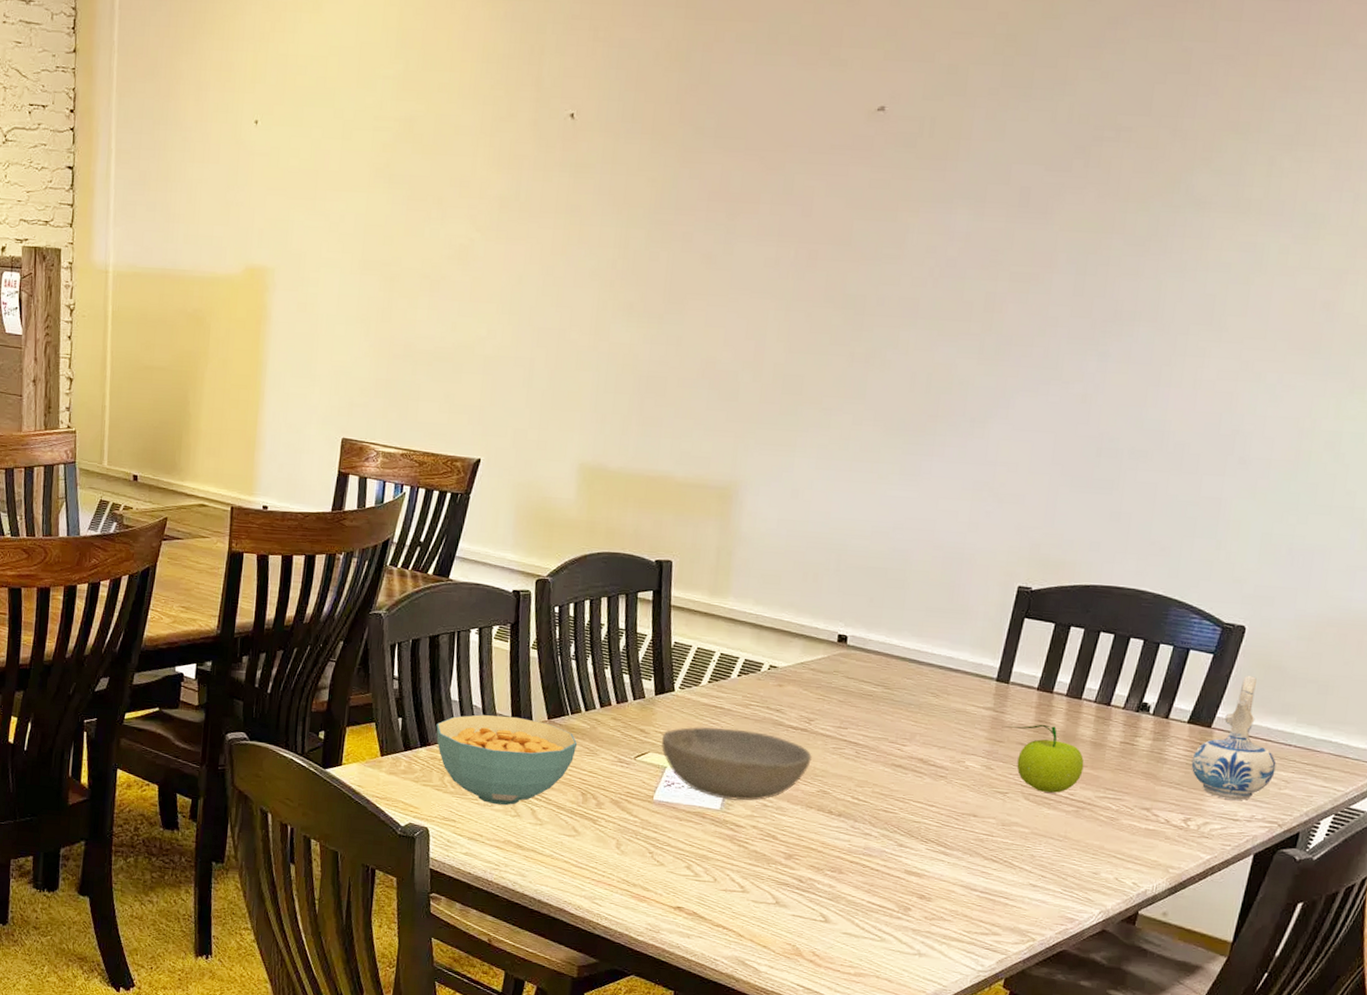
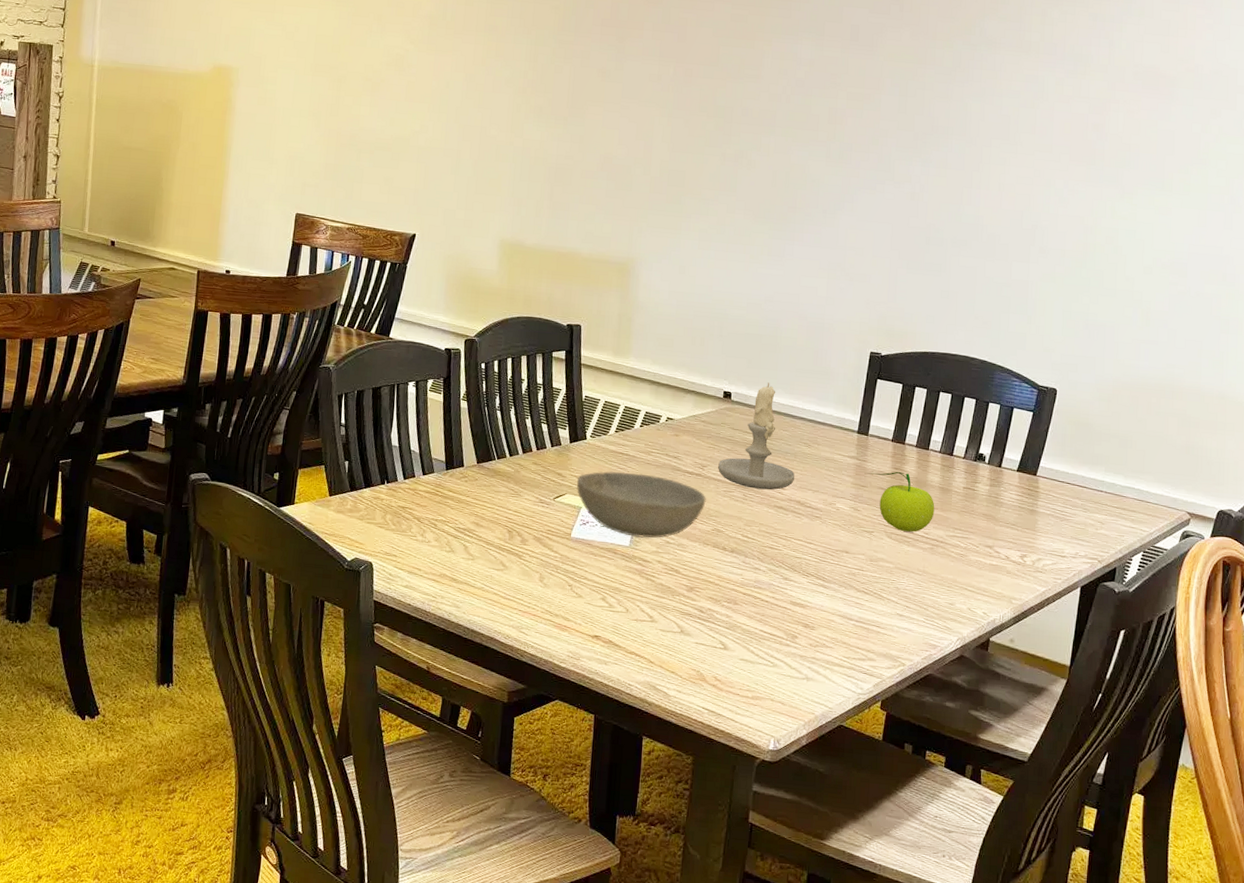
cereal bowl: present [436,714,578,806] -> none [378,459,504,542]
candle: none [826,623,918,747] -> present [717,382,795,490]
ceramic pitcher: present [1191,676,1276,800] -> none [1023,431,1092,539]

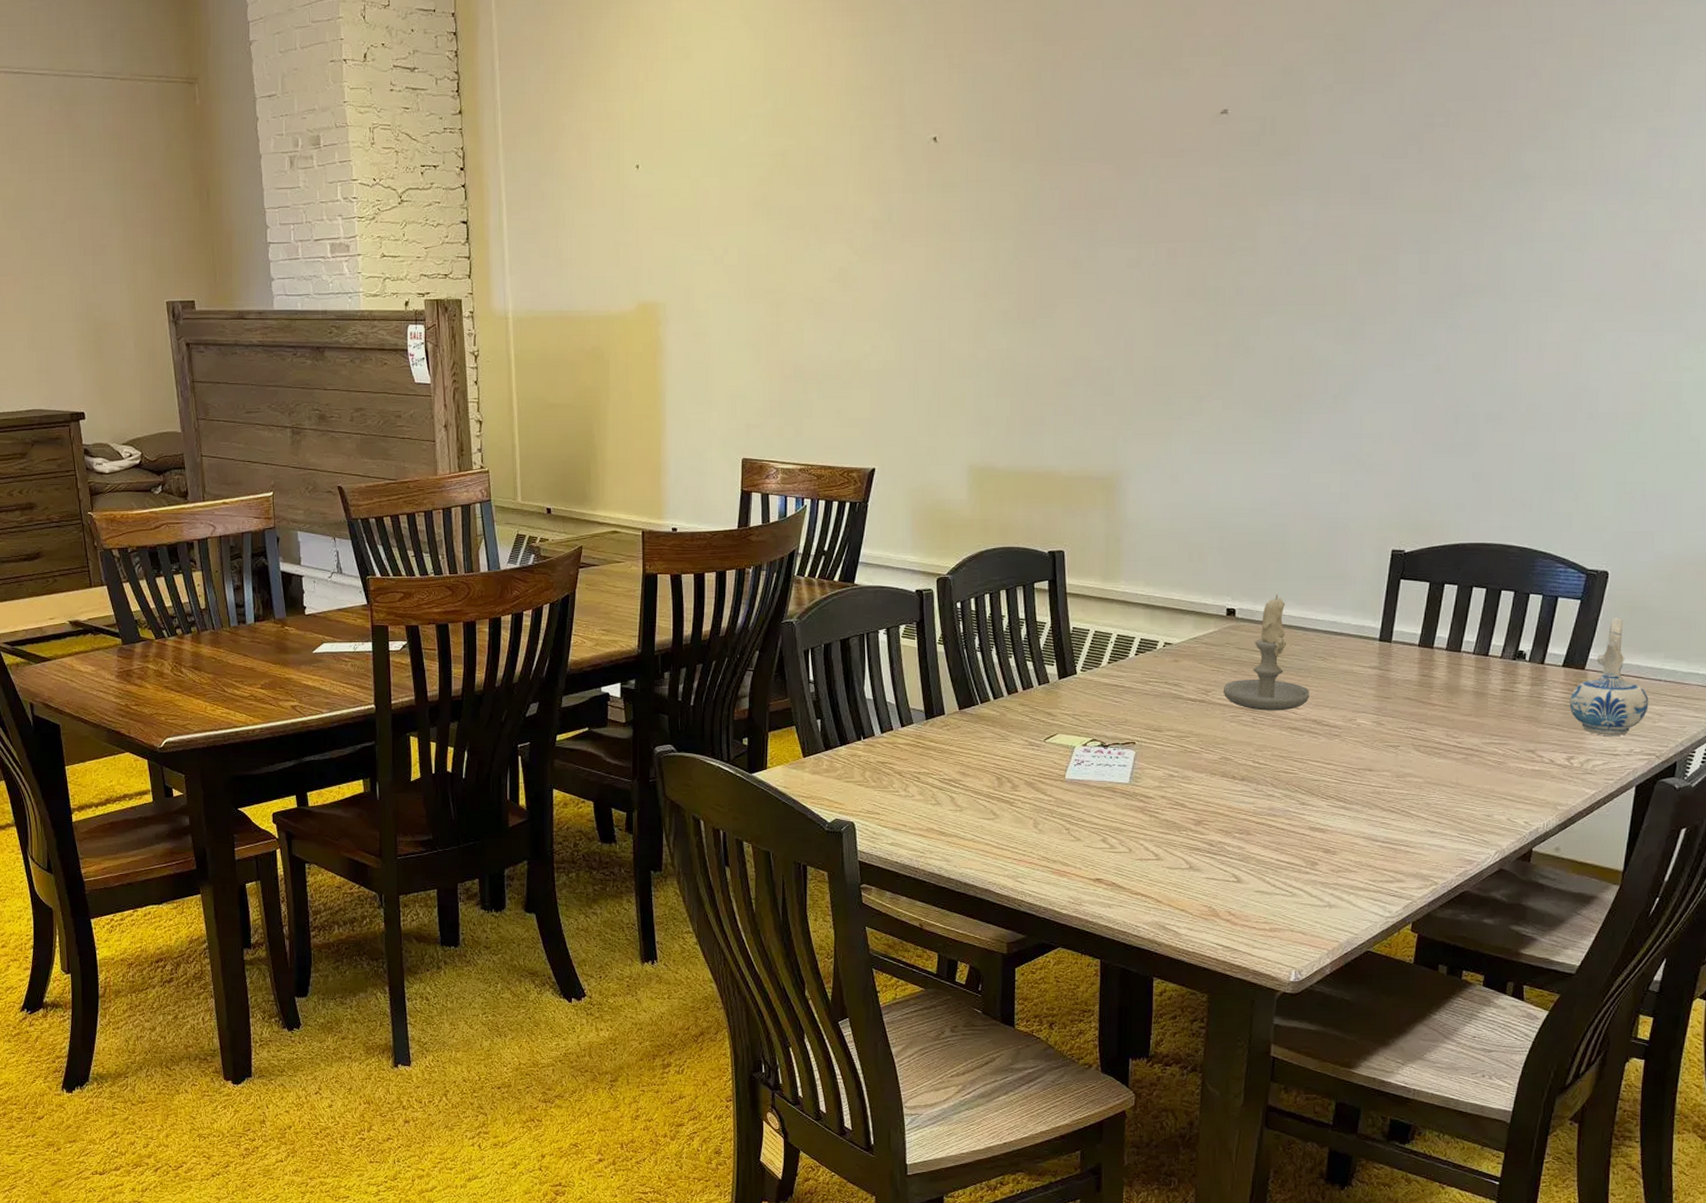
bowl: present [576,471,706,539] -> none [1068,705,1212,773]
fruit: present [867,471,935,532] -> none [1391,678,1469,743]
ceramic pitcher: none [1023,431,1092,539] -> present [1569,618,1649,736]

